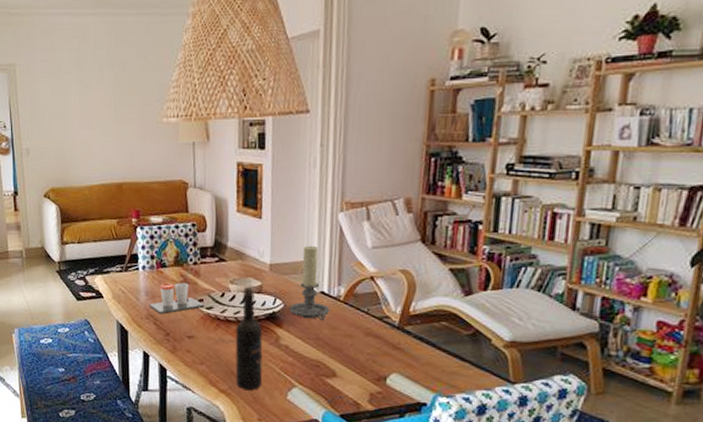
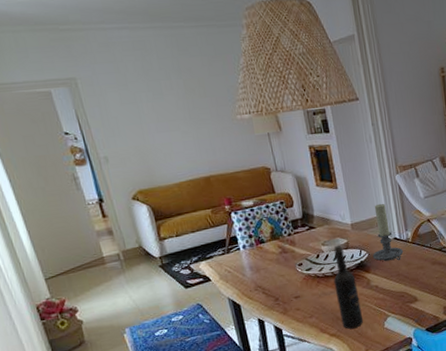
cup: present [149,282,205,315] -> none [255,252,304,284]

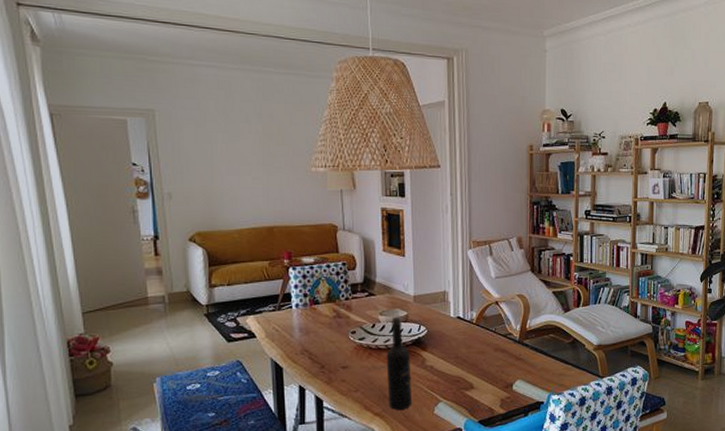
candle holder: present [372,203,404,262] -> none [432,278,466,342]

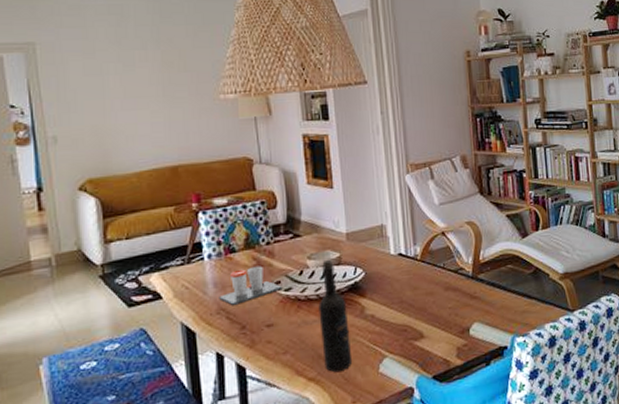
cup: none [303,317,357,349] -> present [219,266,283,306]

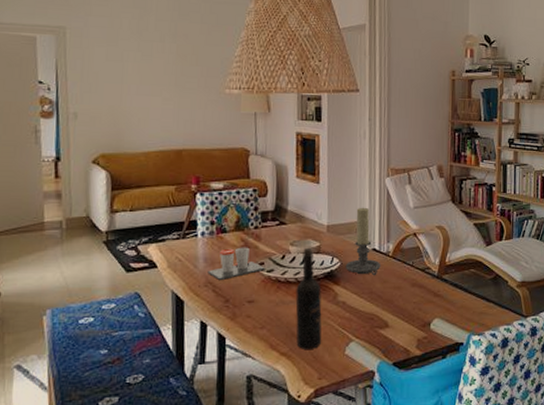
candle holder: none [370,209,410,284] -> present [345,207,381,276]

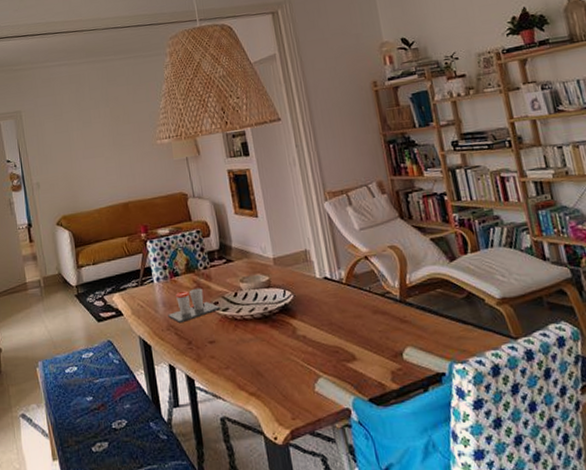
wine bottle: present [295,248,322,349] -> none [253,283,289,388]
candle holder: present [345,207,381,276] -> none [298,235,337,306]

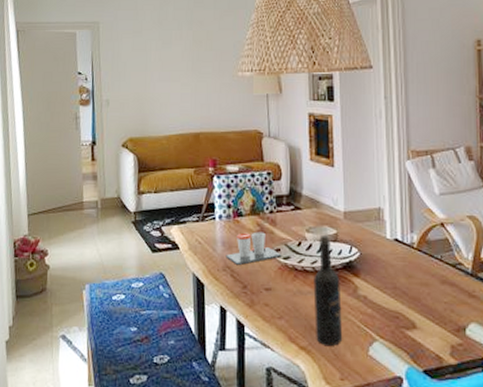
wine bottle: none [253,283,289,388] -> present [313,236,343,346]

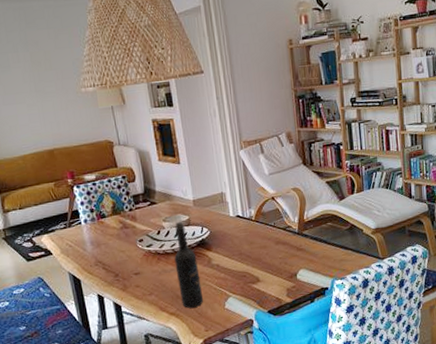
cup: present [226,232,282,266] -> none [96,227,145,260]

